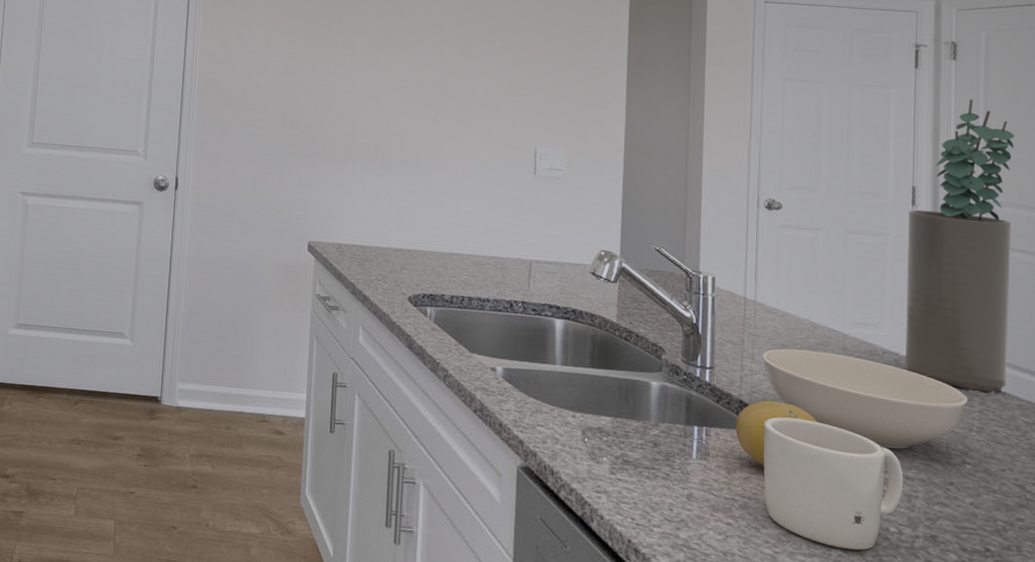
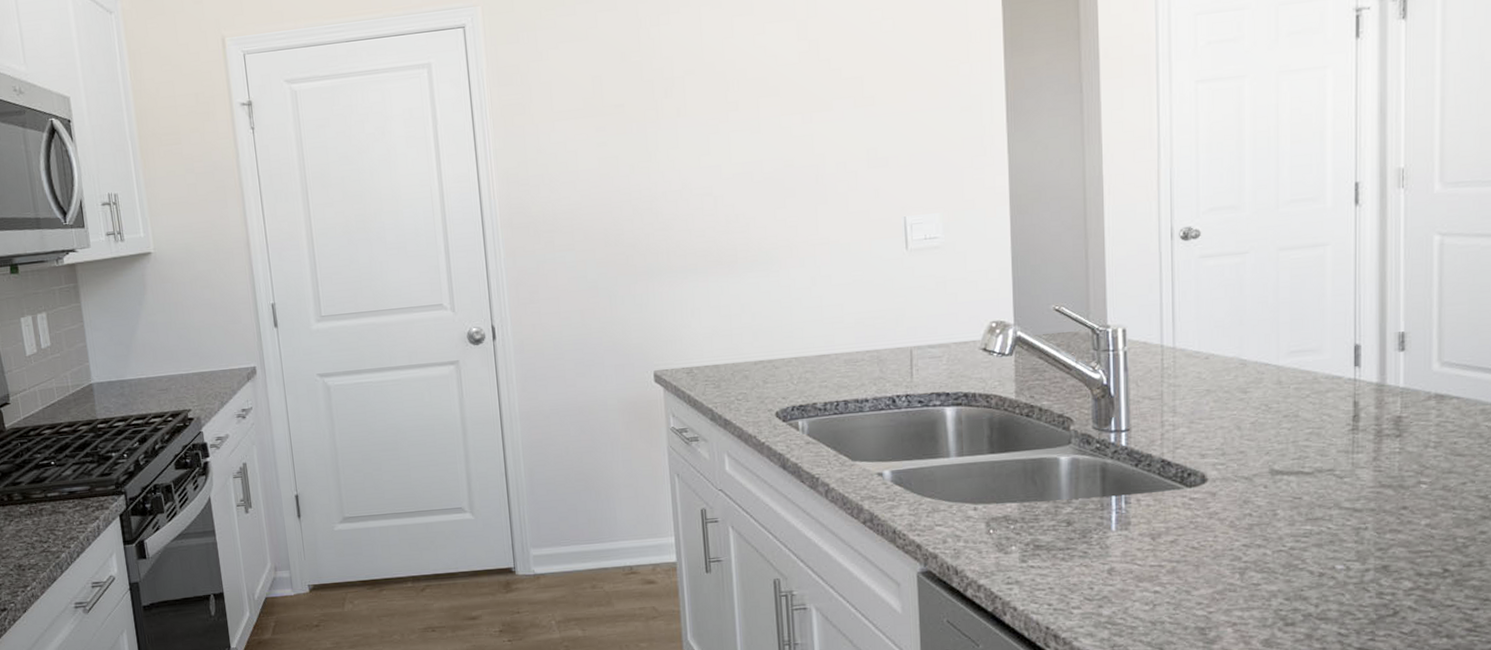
fruit: present [736,400,818,467] -> none [1158,453,1251,526]
bowl: present [761,348,968,449] -> none [1184,389,1423,482]
mug: present [763,417,904,550] -> none [1190,467,1351,596]
vase: present [905,99,1014,393] -> none [1350,64,1478,403]

